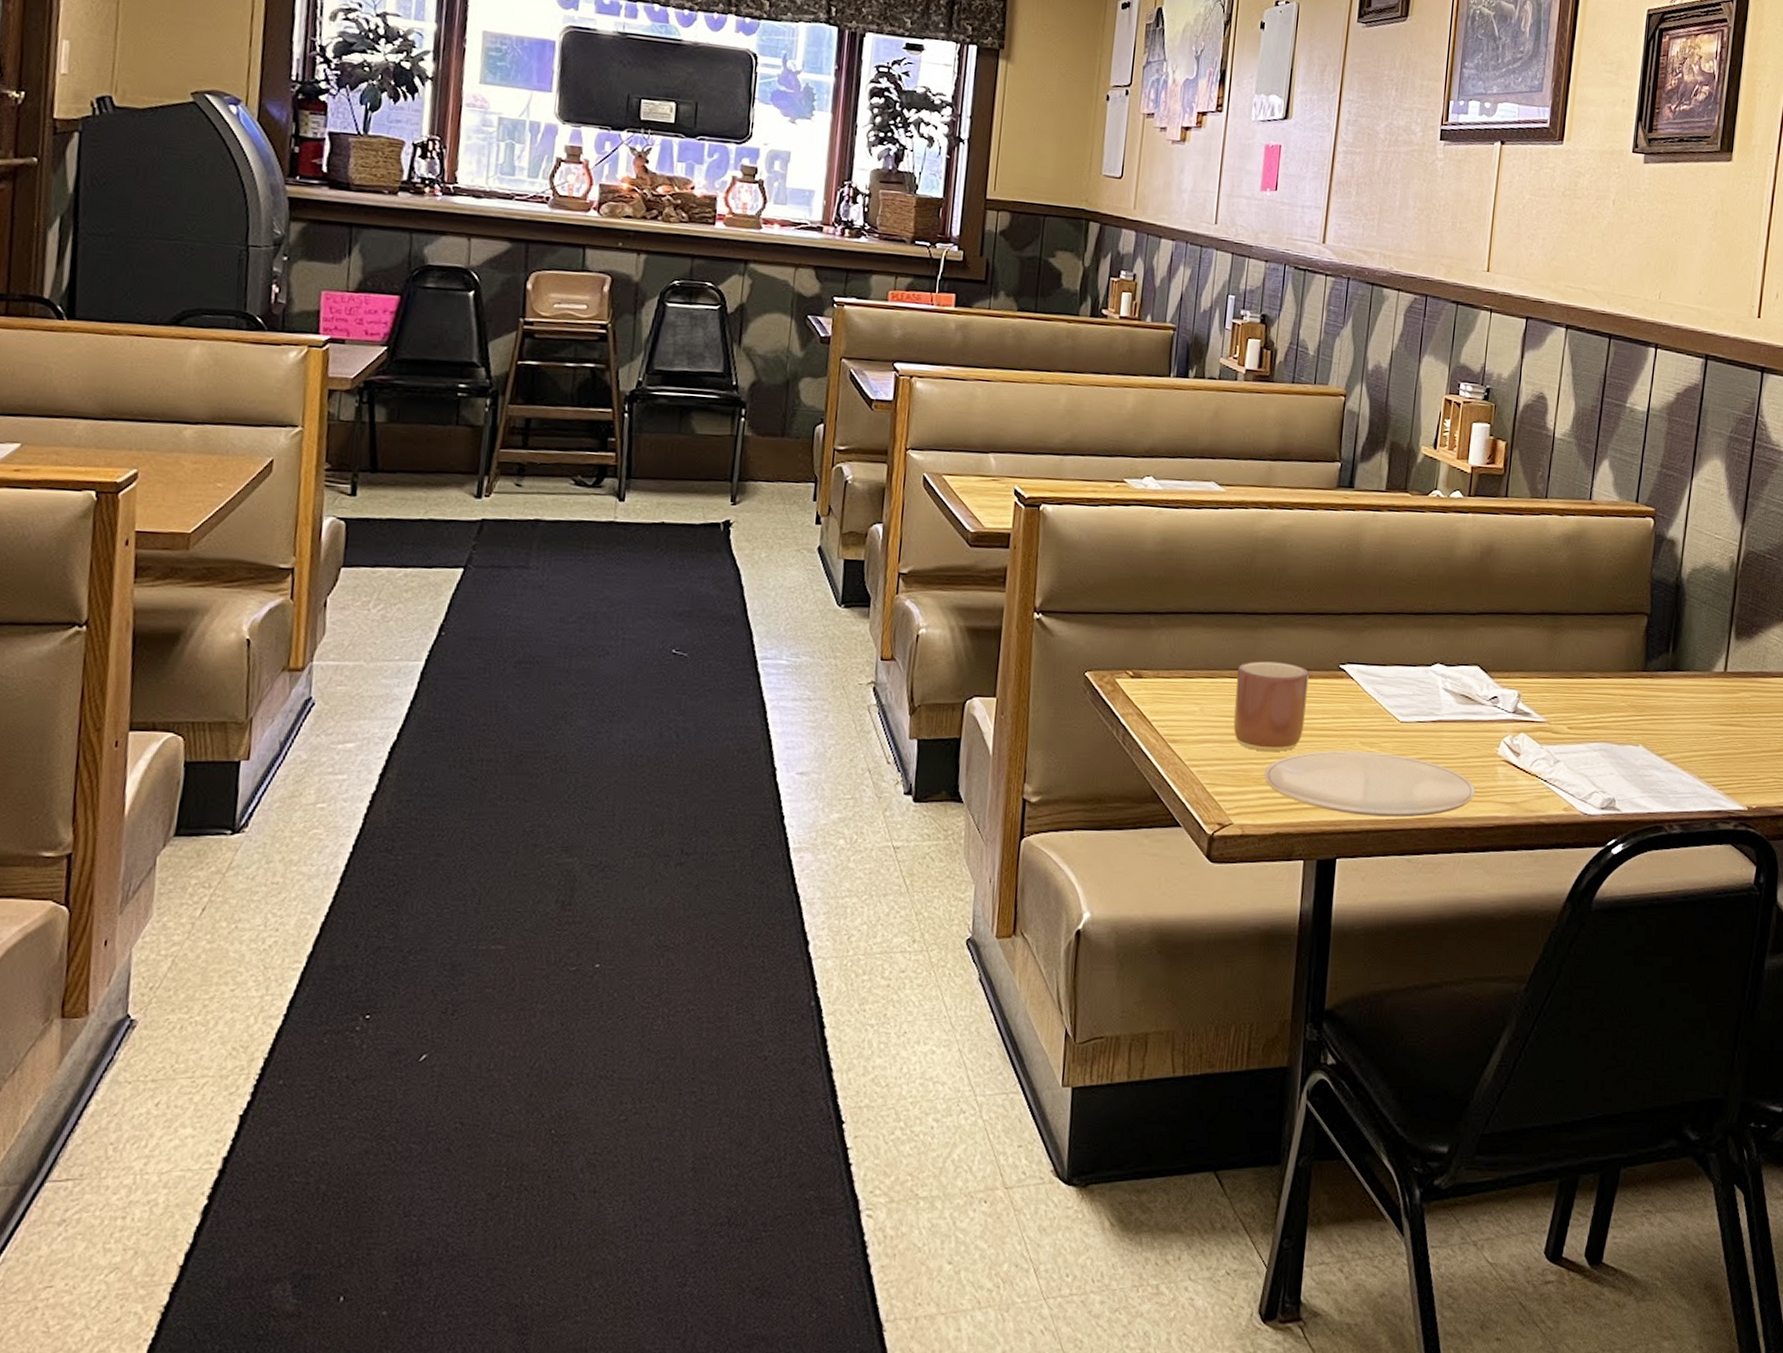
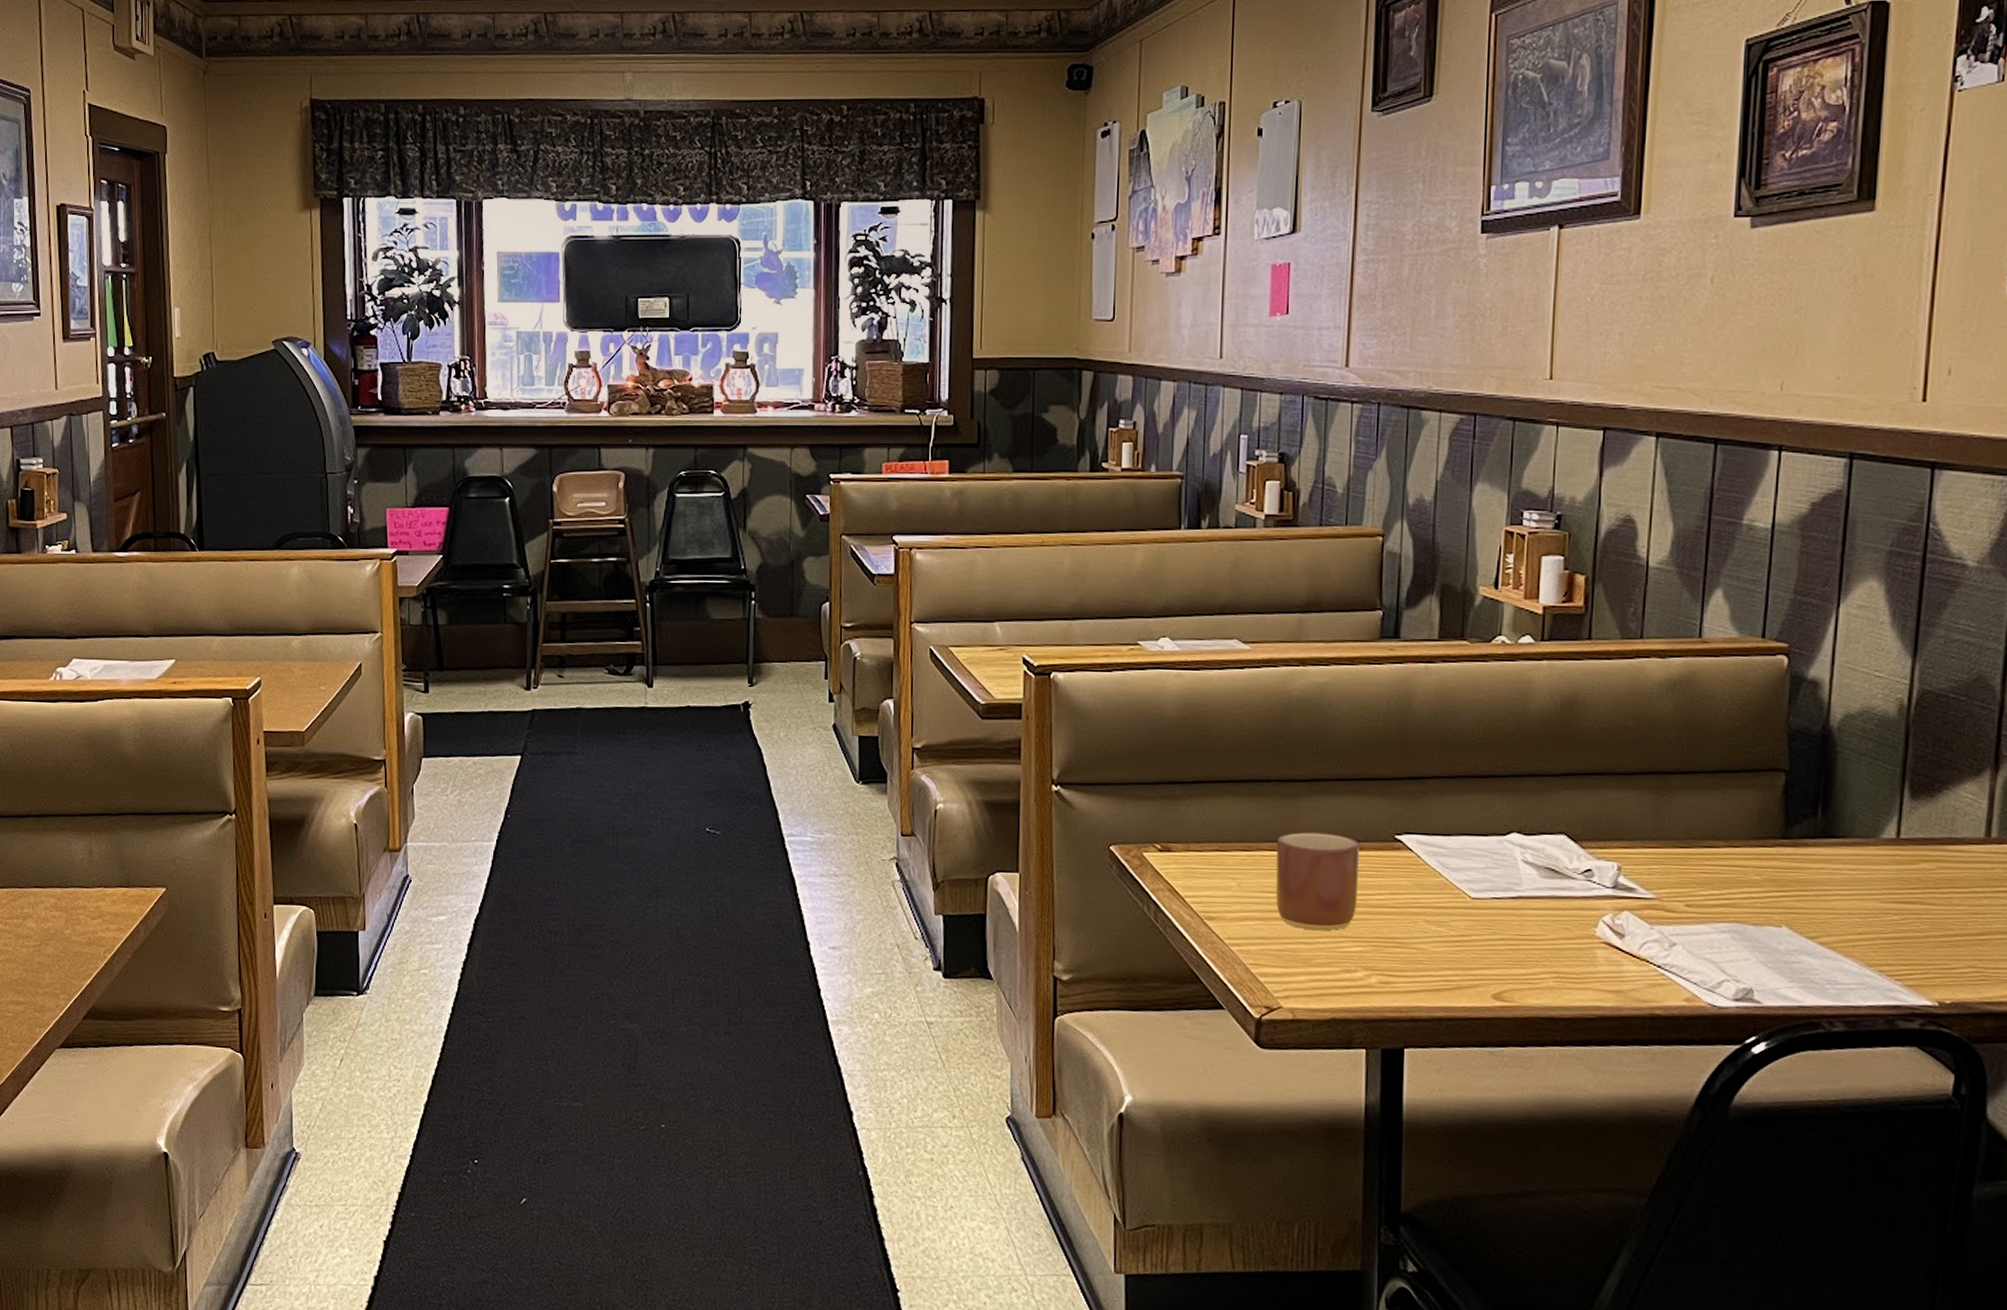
plate: present [1263,750,1476,817] -> none [1314,929,1571,1005]

